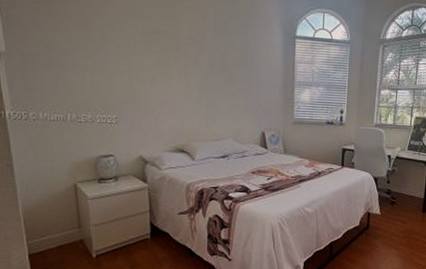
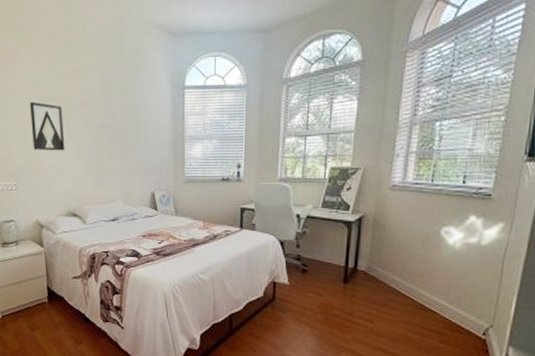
wall art: none [134,33,174,87] -> present [29,101,65,151]

